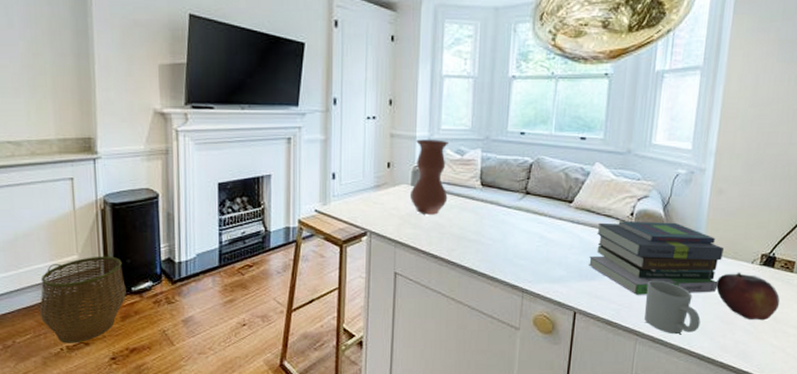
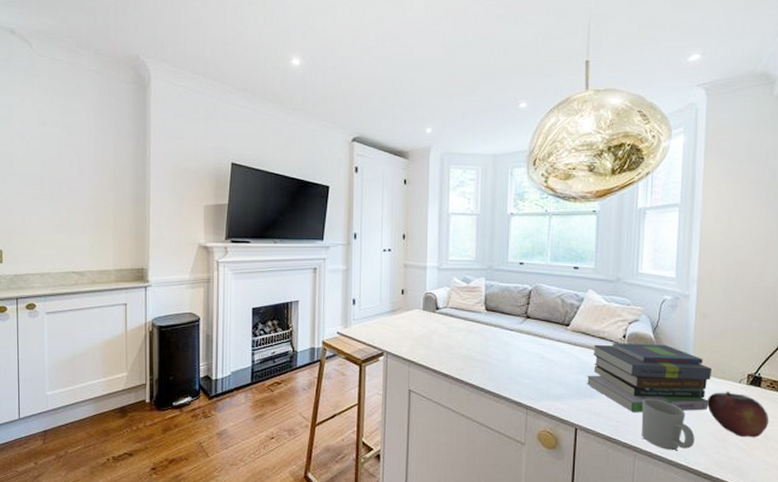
basket: present [39,256,126,343] -> none [90,373,168,454]
vase: present [409,139,450,215] -> none [421,269,457,337]

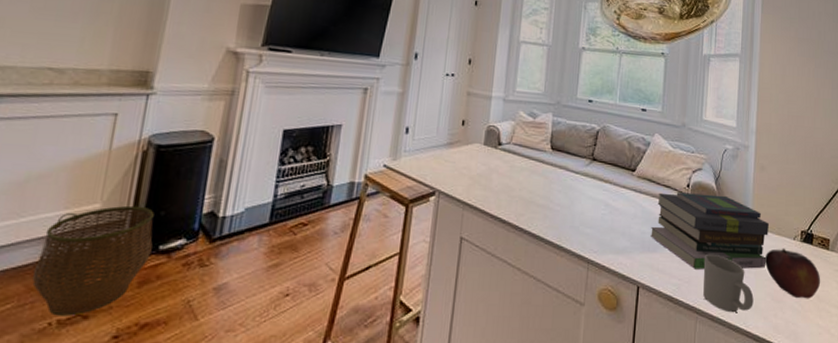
basket: none [90,373,168,454] -> present [31,205,155,316]

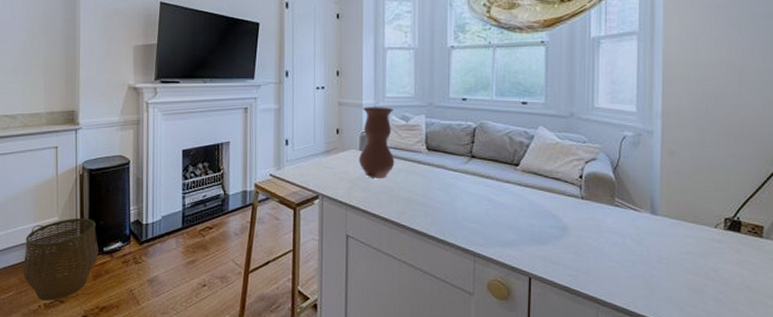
vase: none [481,99,523,177] -> present [358,107,395,179]
books: present [651,192,769,270] -> none [540,184,682,260]
mug: present [703,253,754,313] -> none [603,244,666,304]
fruit: present [764,248,821,299] -> none [678,237,753,290]

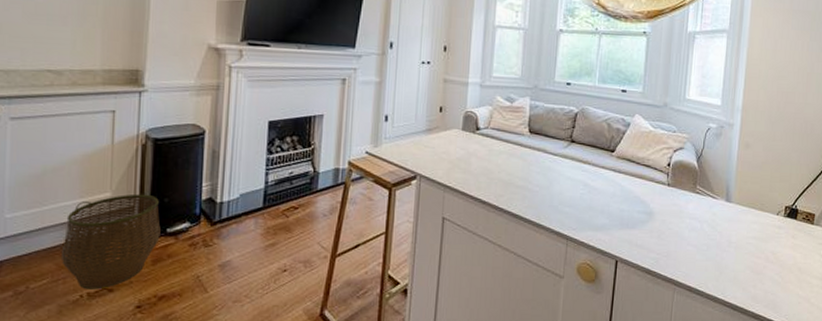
vase: present [358,107,395,179] -> none [460,85,500,160]

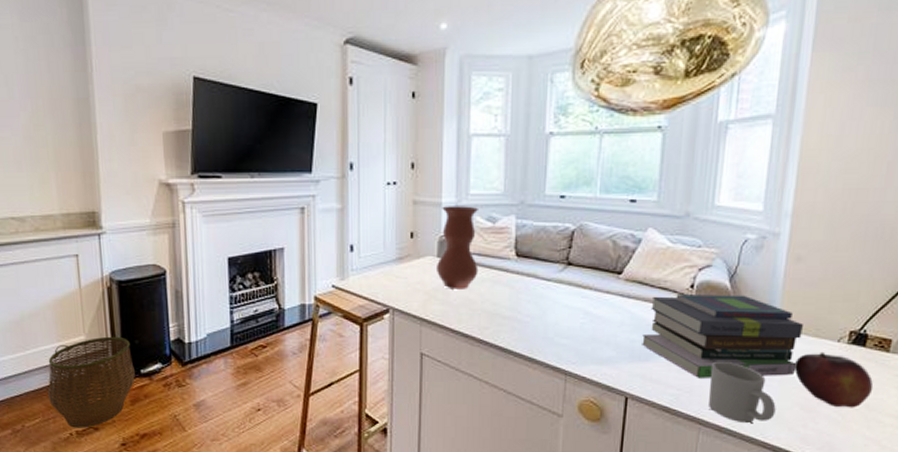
vase: none [460,85,500,160] -> present [435,206,480,289]
books: none [629,171,752,244] -> present [642,294,803,378]
mug: none [682,229,733,285] -> present [709,361,776,424]
fruit: none [745,223,804,271] -> present [793,351,874,408]

